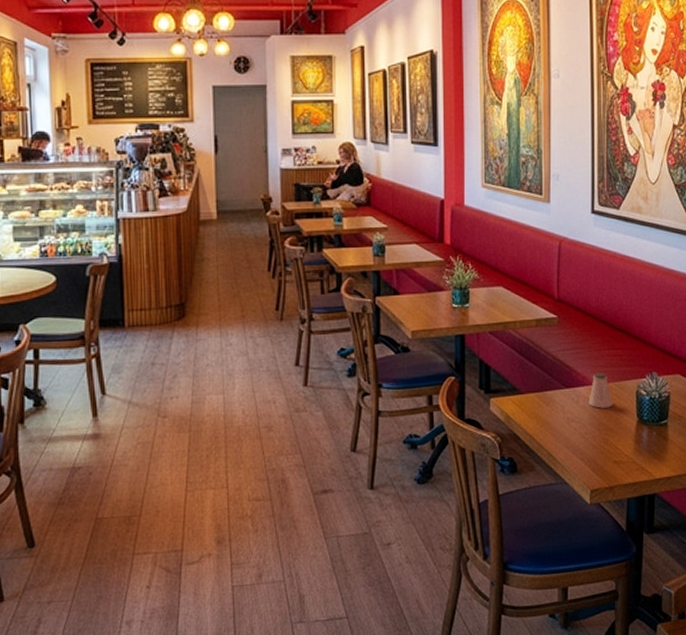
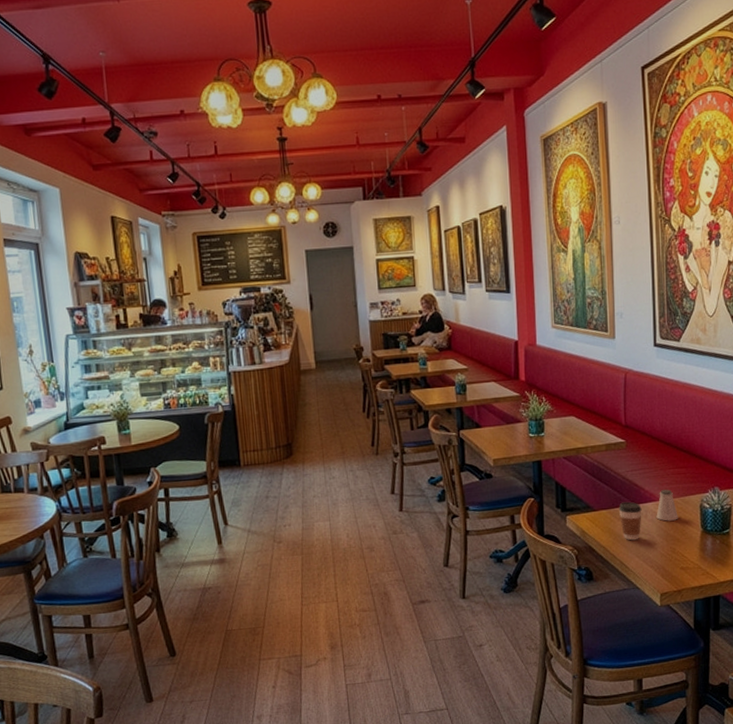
coffee cup: none [547,384,573,429] -> present [618,501,642,541]

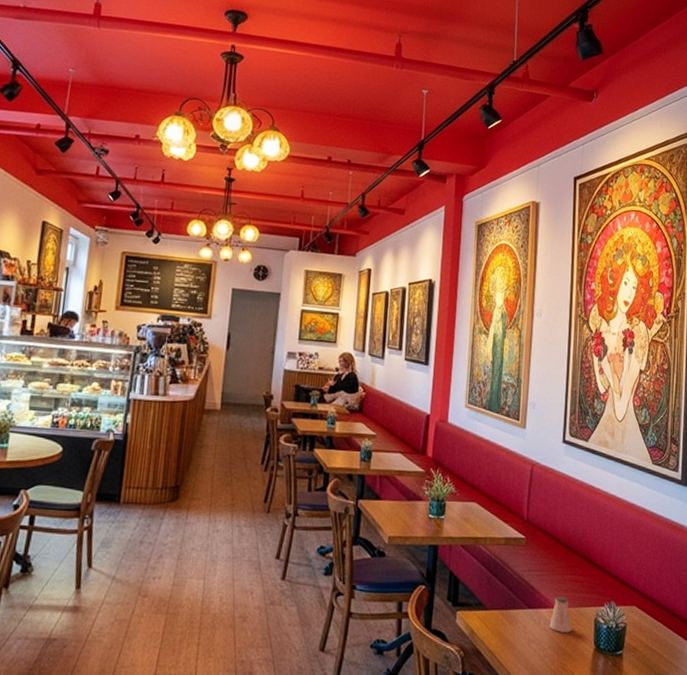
coffee cup: present [618,501,642,541] -> none [511,604,535,650]

